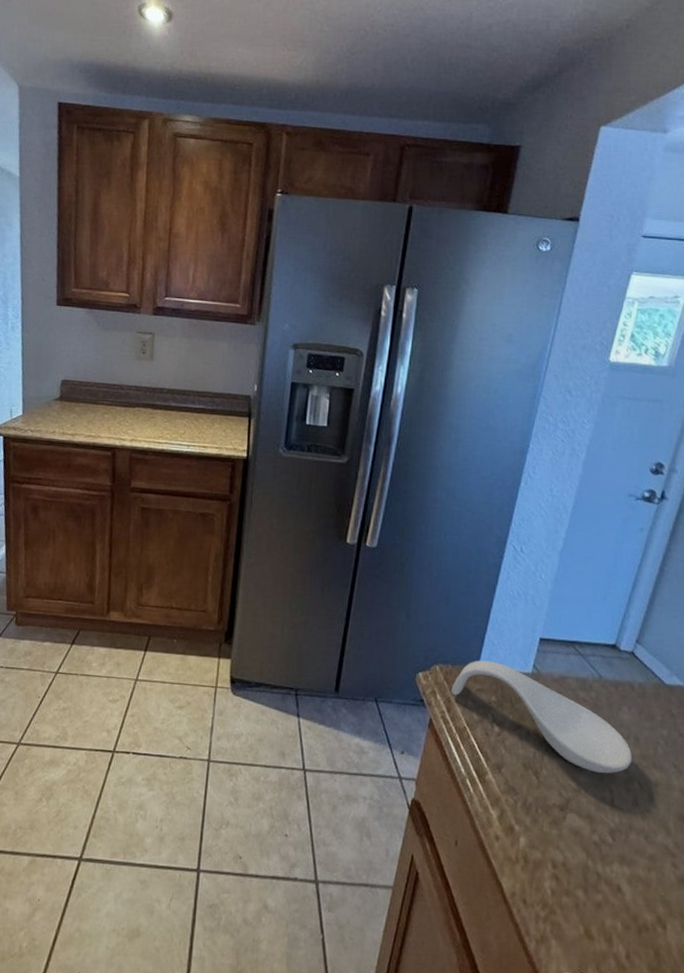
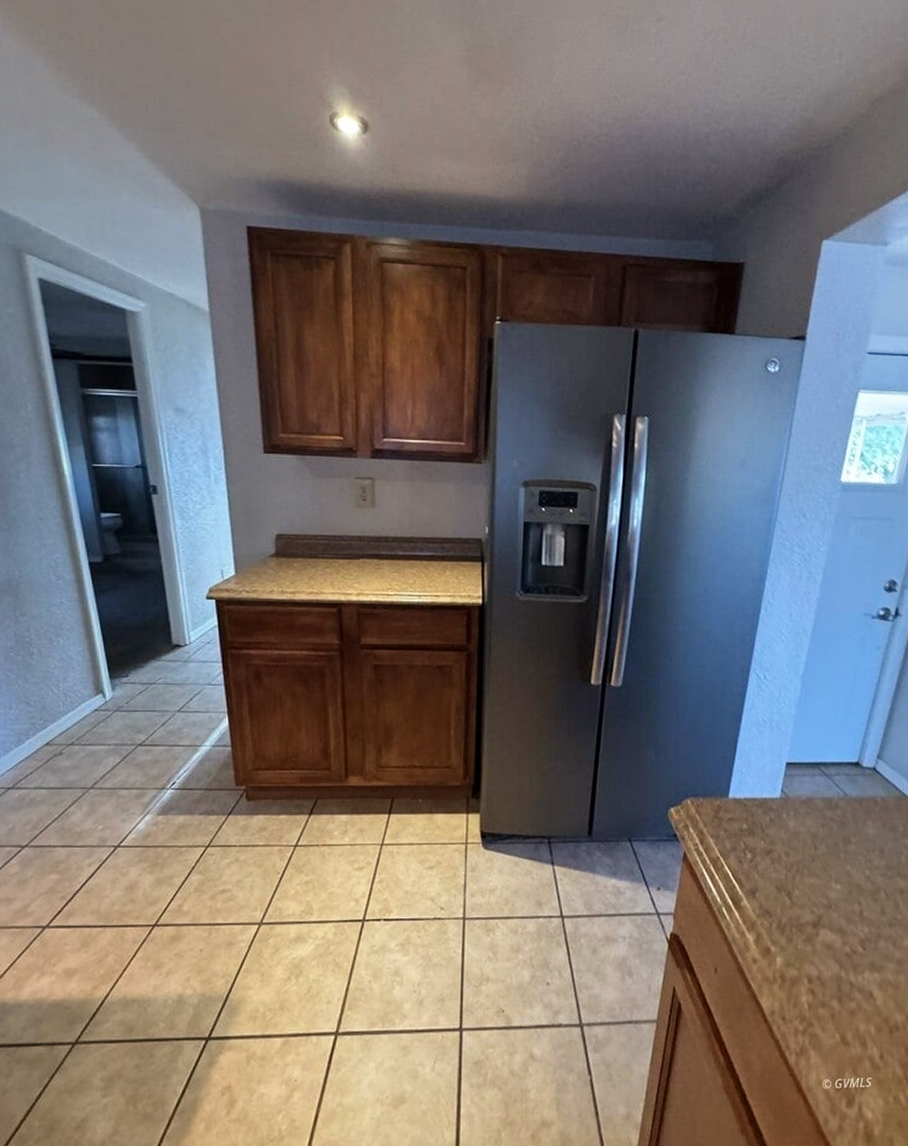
spoon rest: present [451,660,632,774] -> none [703,790,878,888]

